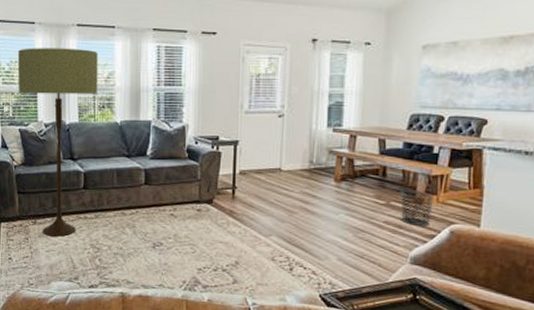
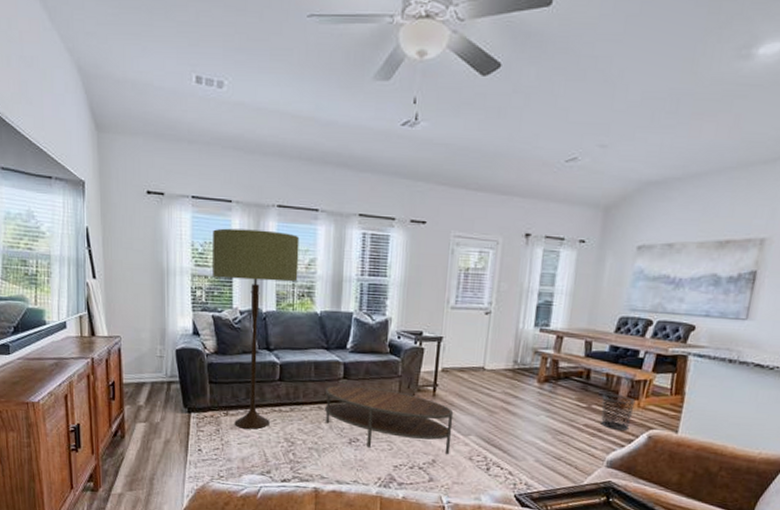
coffee table: none [127,190,254,255] -> present [325,385,454,454]

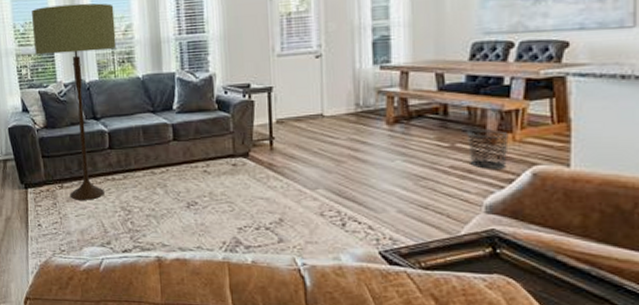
coffee table: present [325,385,454,454] -> none [156,146,298,211]

